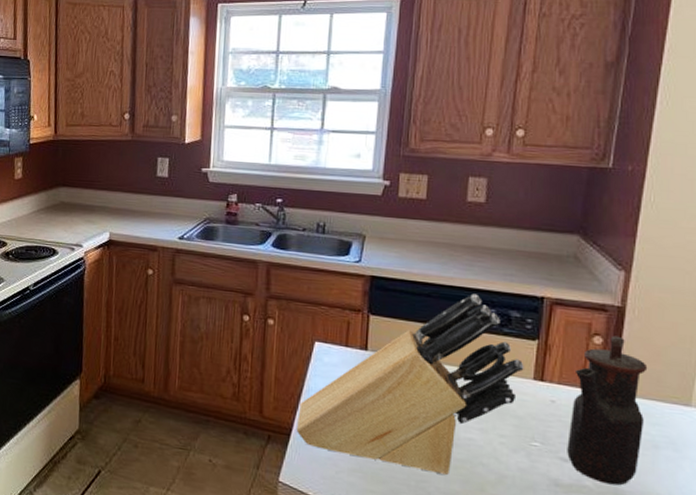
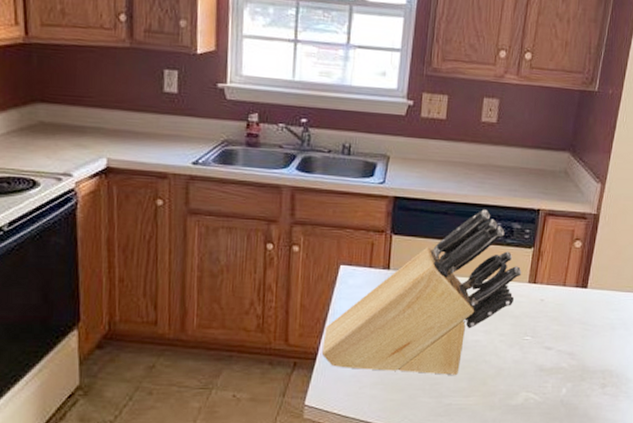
teapot: present [567,335,648,486] -> none [550,239,612,363]

